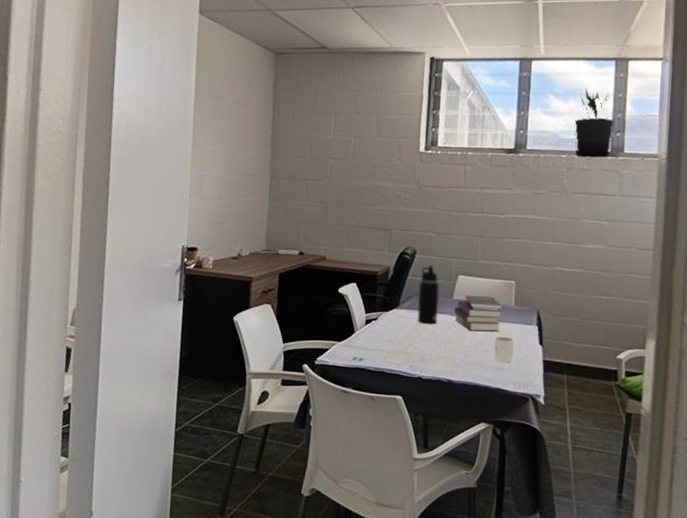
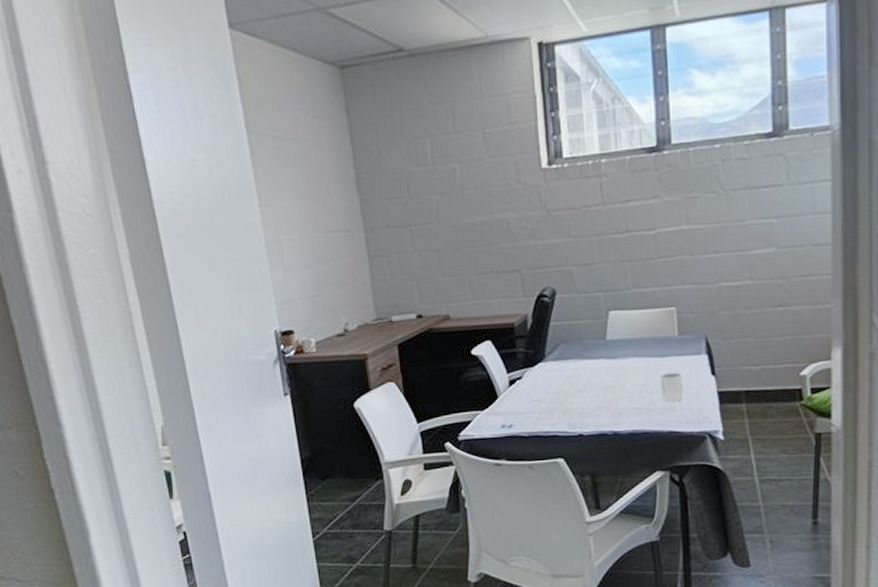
water bottle: present [417,265,440,325] -> none [564,305,592,374]
books: present [454,295,502,332] -> none [610,329,664,373]
planter: present [574,87,614,159] -> none [726,52,774,144]

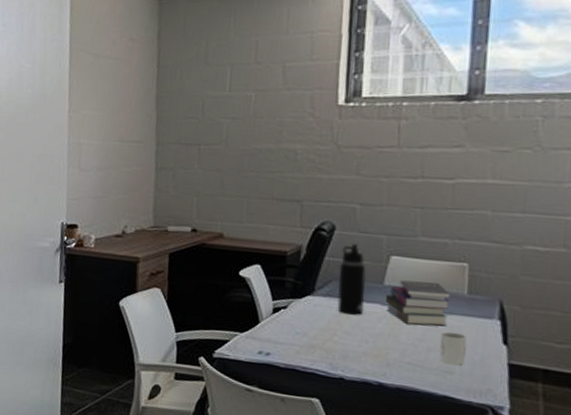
water bottle: none [564,305,592,374] -> present [337,244,367,315]
books: none [610,329,664,373] -> present [386,280,451,327]

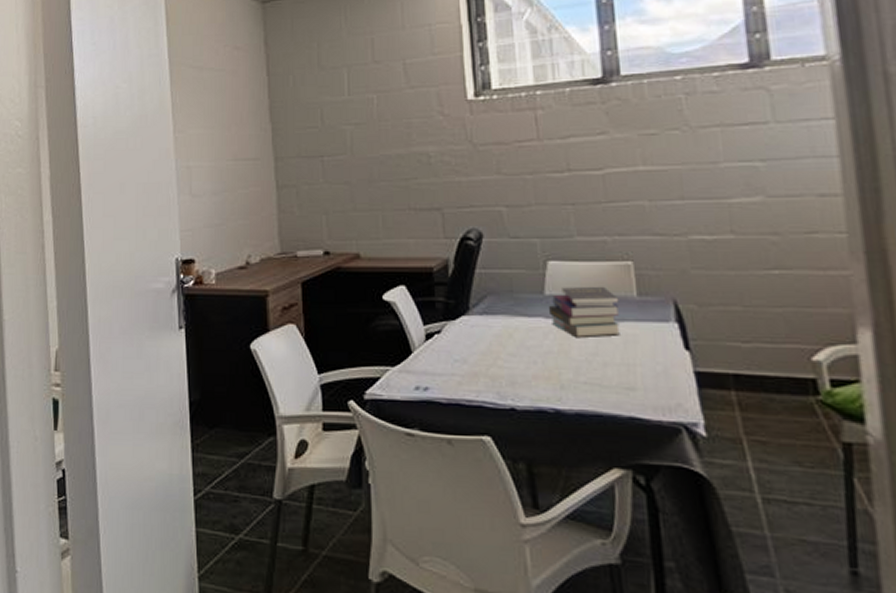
water bottle: present [337,244,367,315] -> none [493,252,527,333]
mug: present [439,331,467,366] -> none [616,341,647,380]

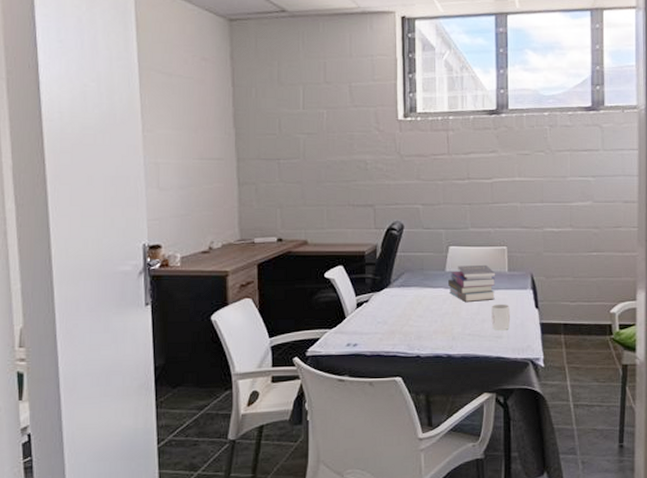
mug: none [616,341,647,380] -> present [491,303,511,331]

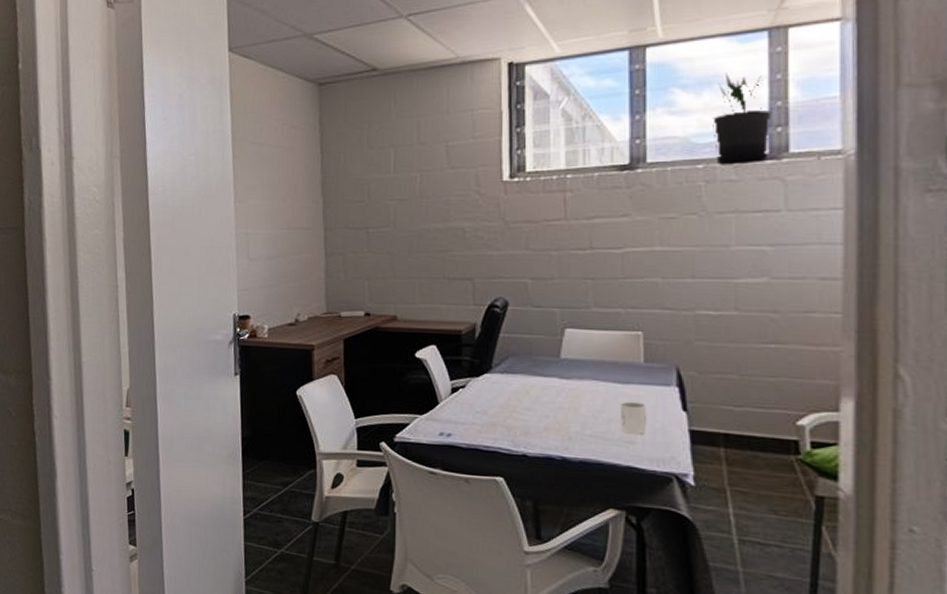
books: present [448,264,496,302] -> none [564,352,627,397]
planter: none [554,40,593,114] -> present [712,72,772,165]

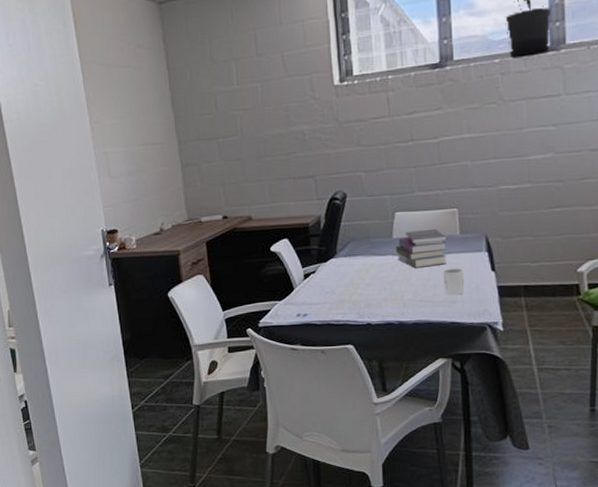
books: none [564,352,627,397] -> present [396,228,447,268]

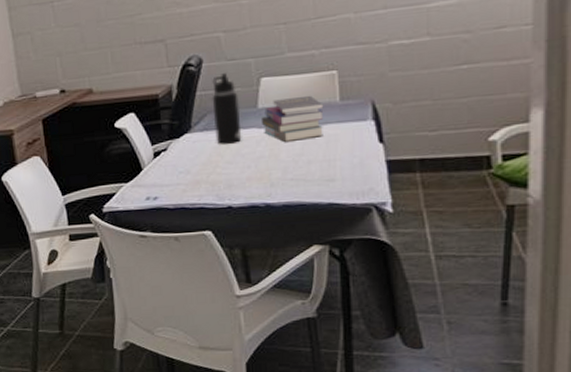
water bottle: none [354,207,379,269] -> present [212,73,242,144]
mug: present [443,268,465,296] -> none [319,140,346,173]

